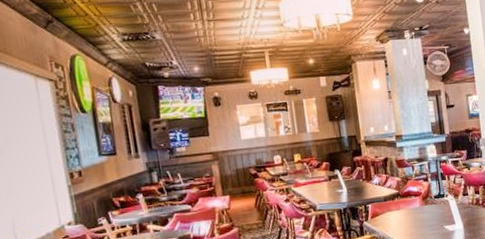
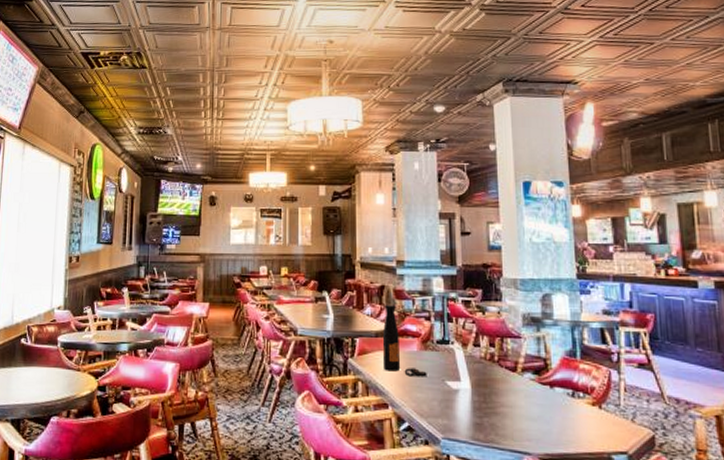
beer bottle: none [389,173,429,228] -> present [382,305,427,377]

